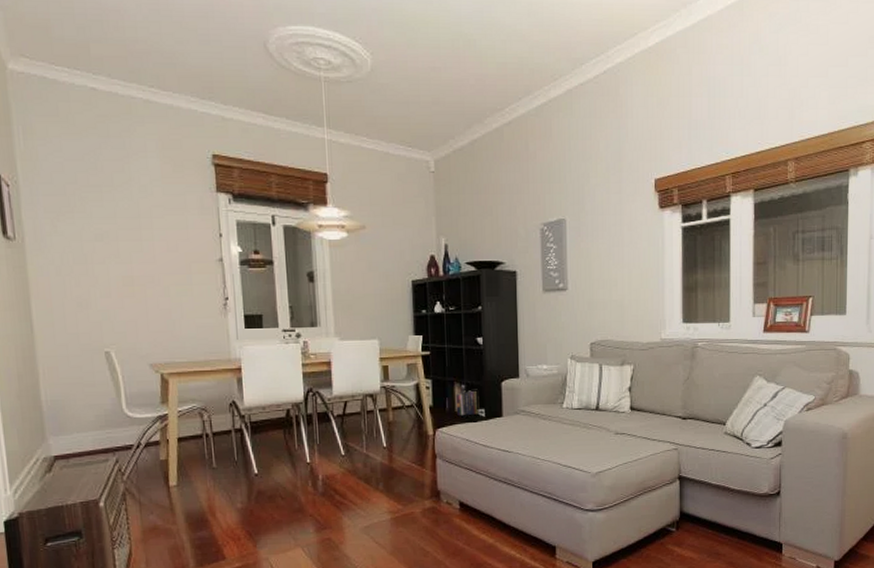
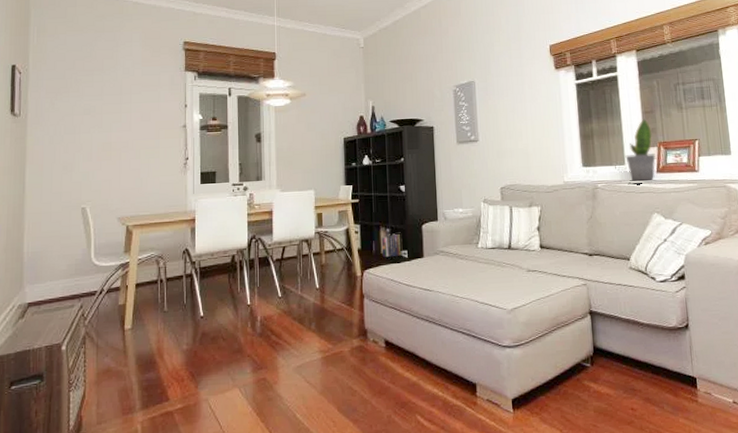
potted plant: none [731,270,764,341] -> present [625,118,656,182]

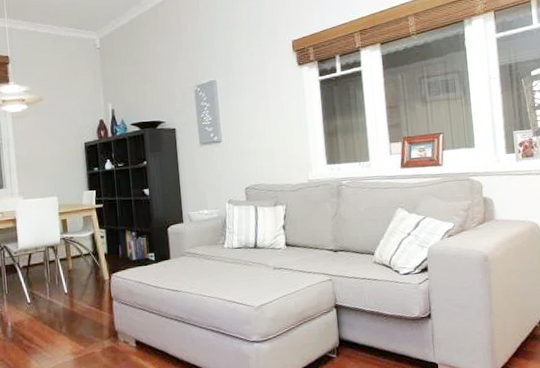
potted plant: present [625,118,656,182] -> none [369,113,400,178]

